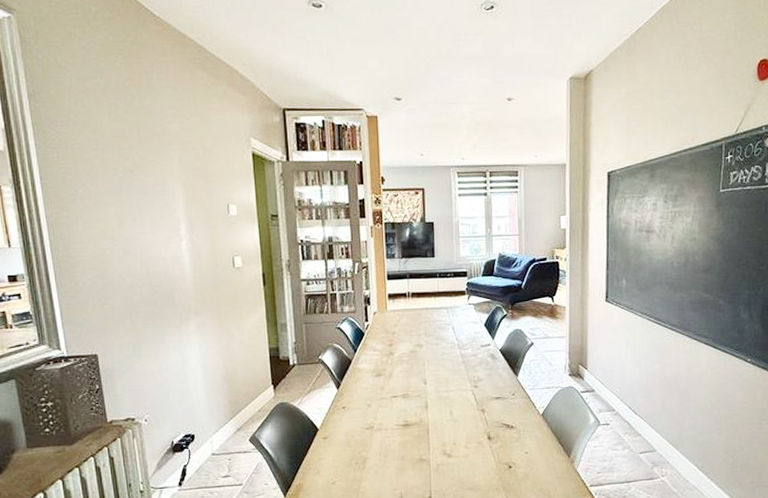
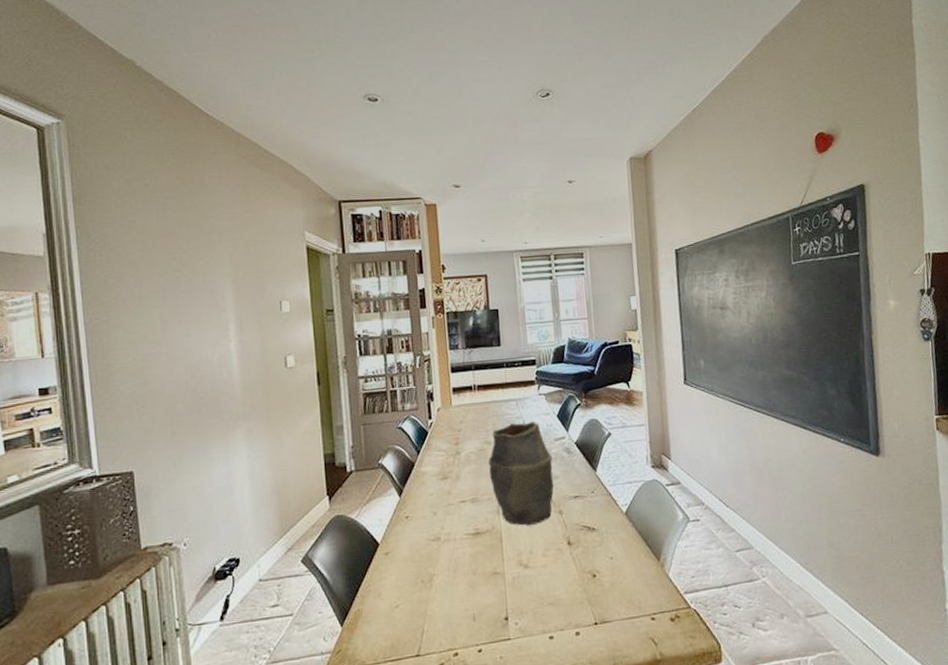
vase: none [419,328,478,421] -> present [489,421,554,526]

